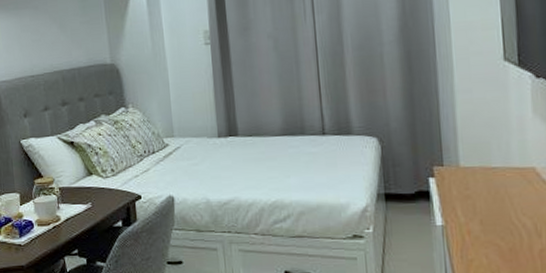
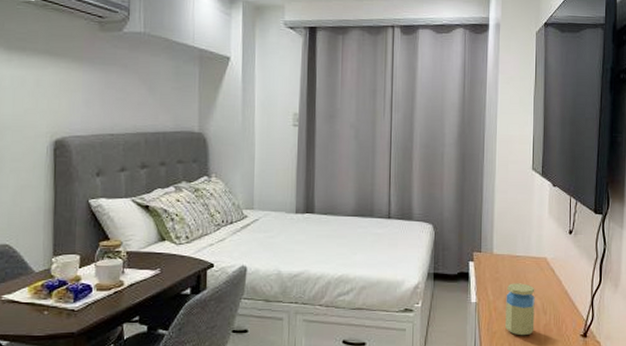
jar: none [482,200,526,264] -> present [505,283,535,336]

